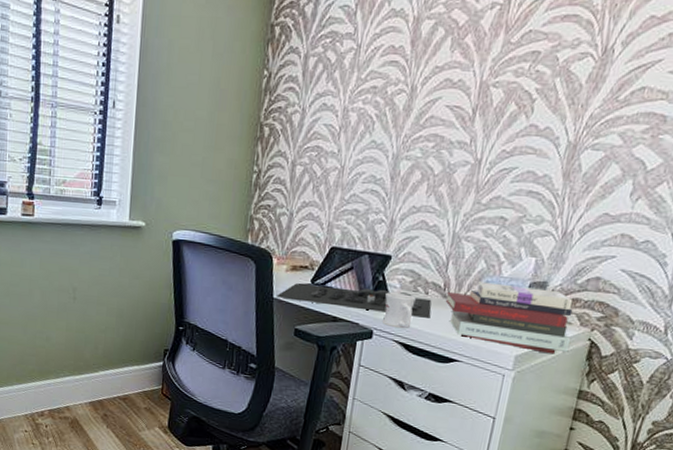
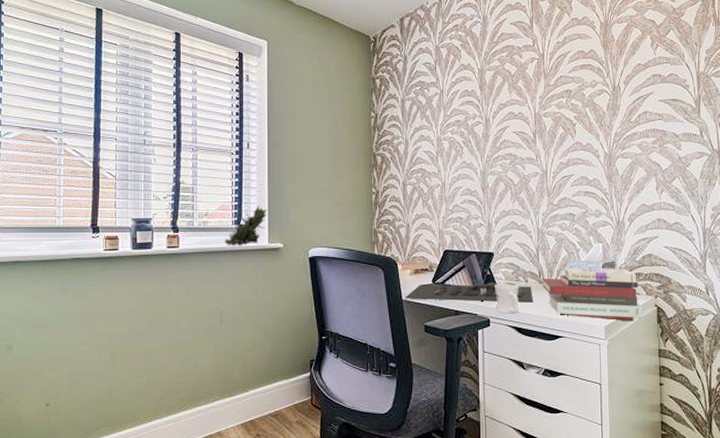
succulent plant: none [82,175,130,221] -> present [224,205,267,246]

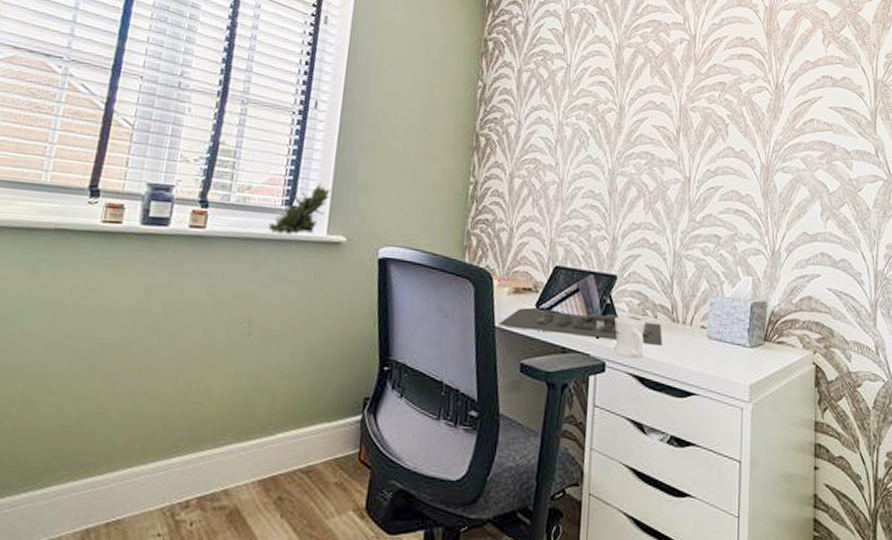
books: present [542,267,643,322] -> none [675,303,798,382]

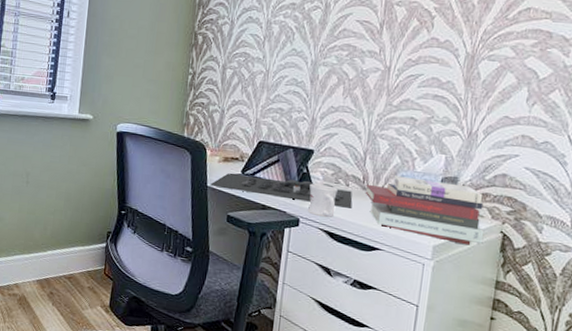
succulent plant: present [268,182,331,235] -> none [37,74,81,113]
books: none [675,303,798,382] -> present [365,175,485,246]

